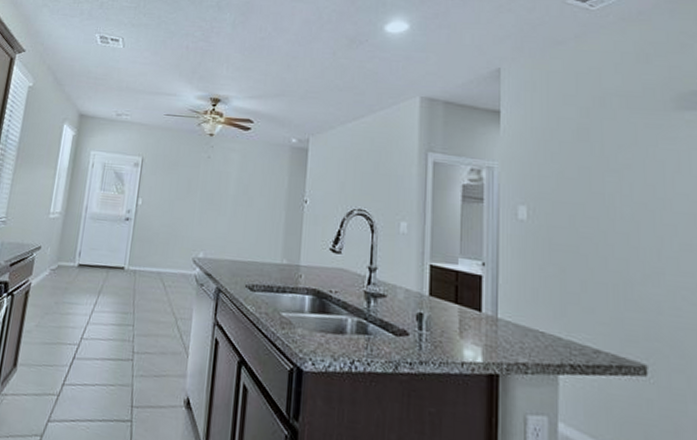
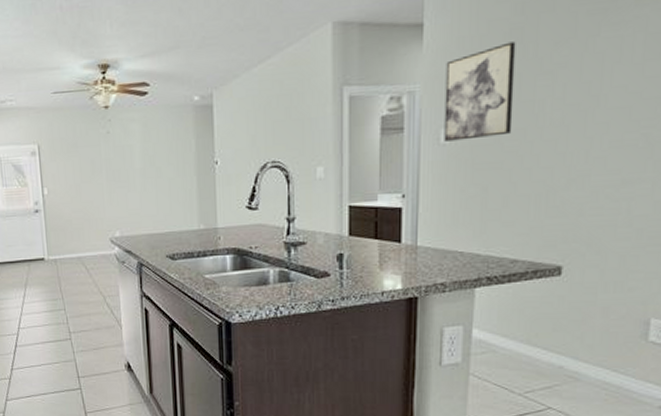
wall art: none [521,138,586,221] -> present [444,41,516,142]

